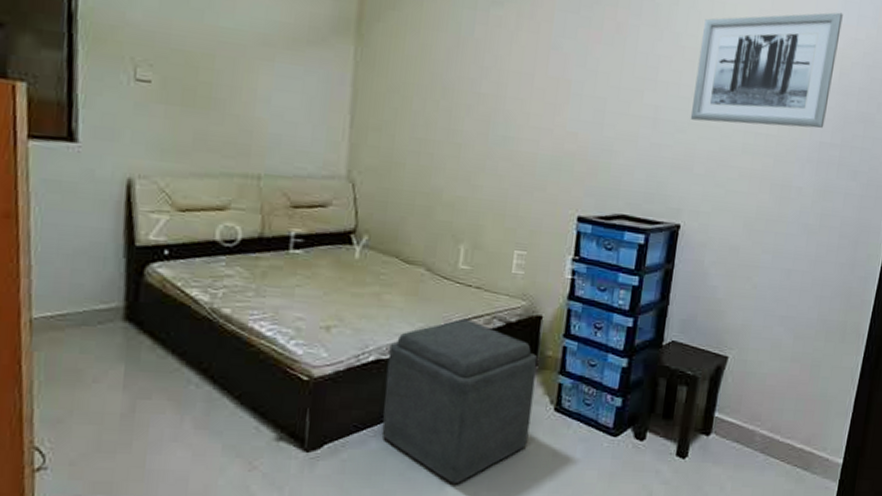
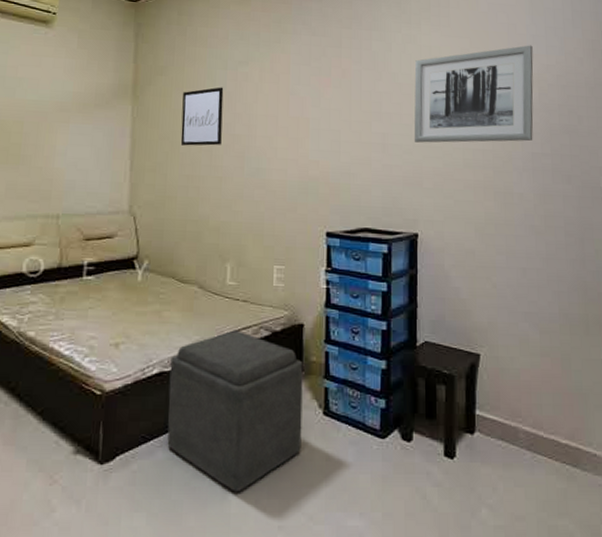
wall art: none [413,31,471,105] -> present [180,87,224,146]

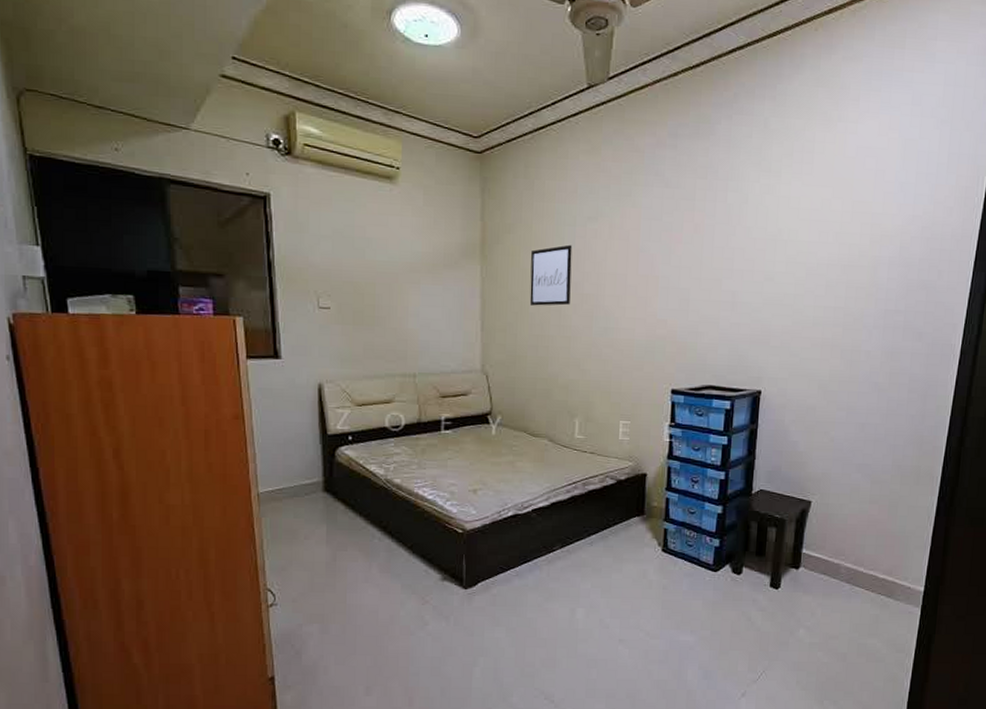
ottoman: present [167,330,303,491] -> none [522,478,645,612]
wall art: present [414,45,533,143] -> none [764,193,900,301]

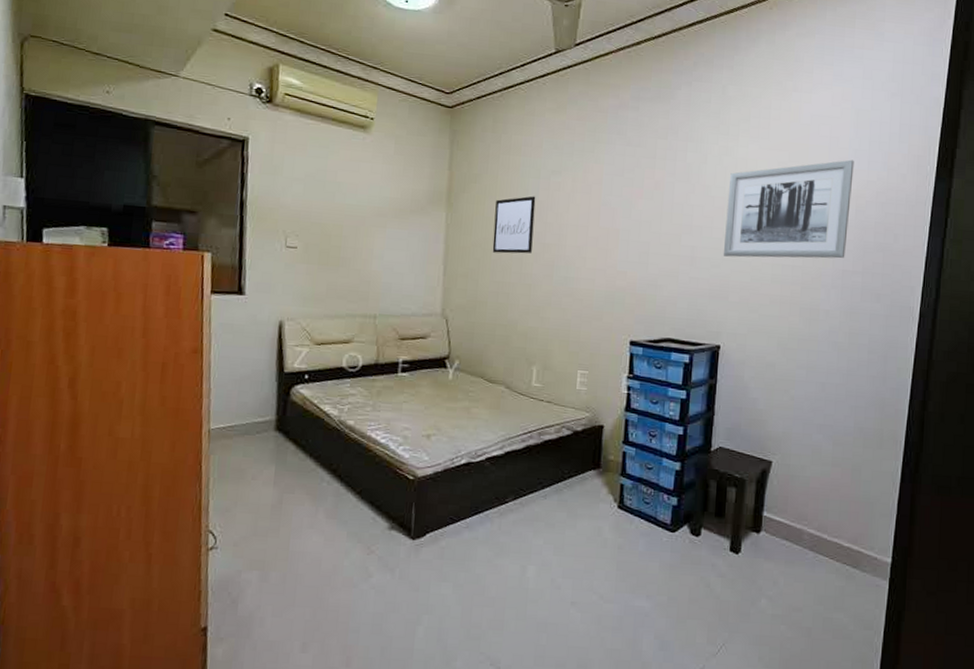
wall art: none [764,193,900,301] -> present [723,159,854,259]

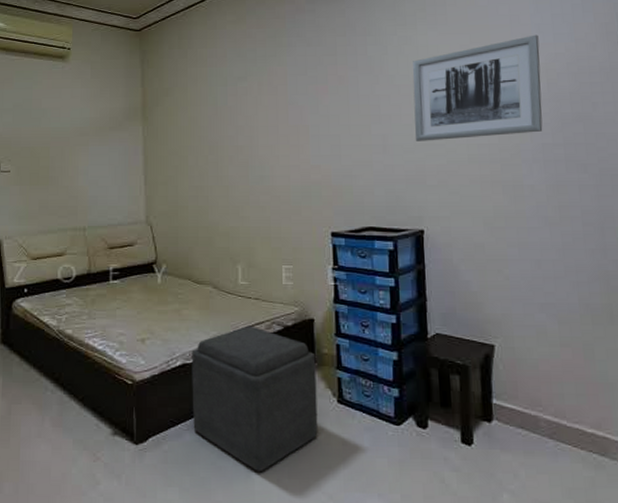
ottoman: none [473,428,601,570] -> present [192,325,318,471]
wall art: present [492,196,536,254] -> none [188,102,226,159]

